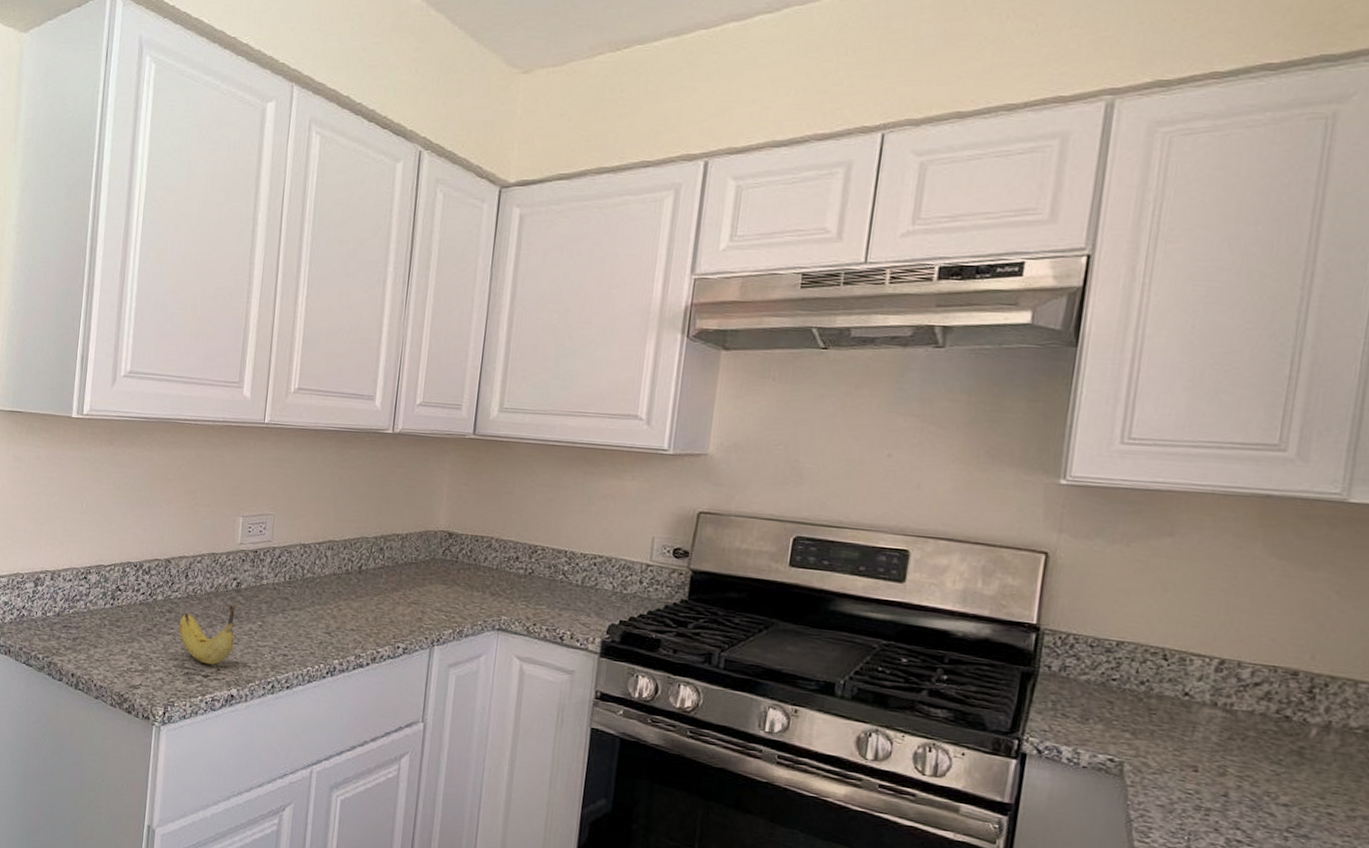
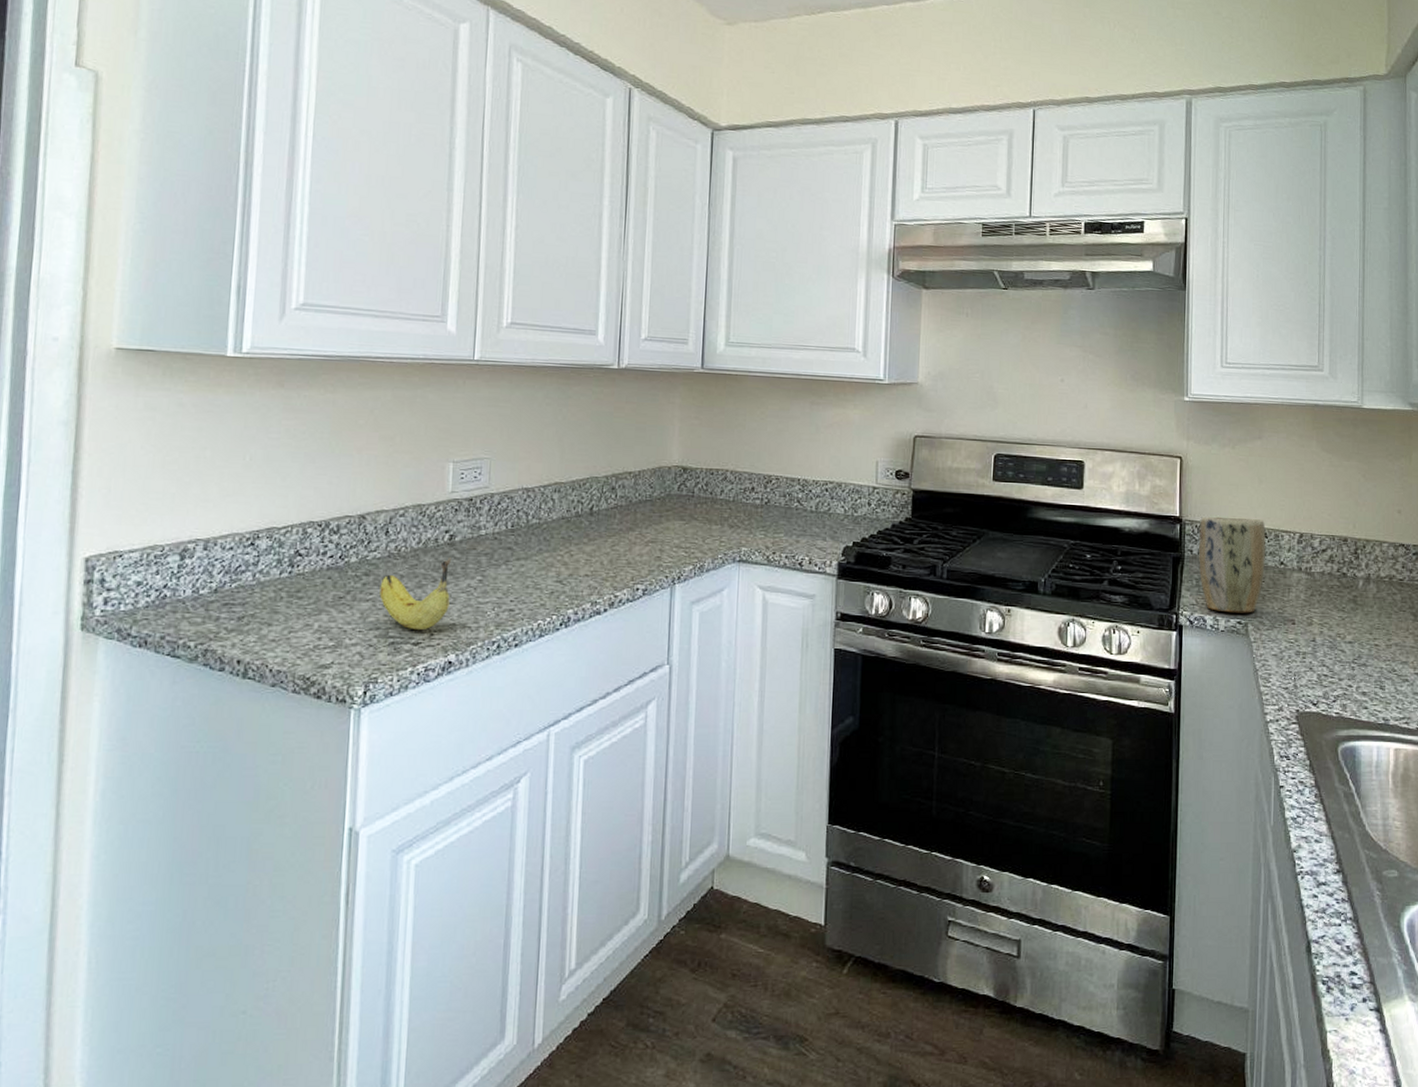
plant pot: none [1058,627,1166,751] -> present [1199,516,1266,613]

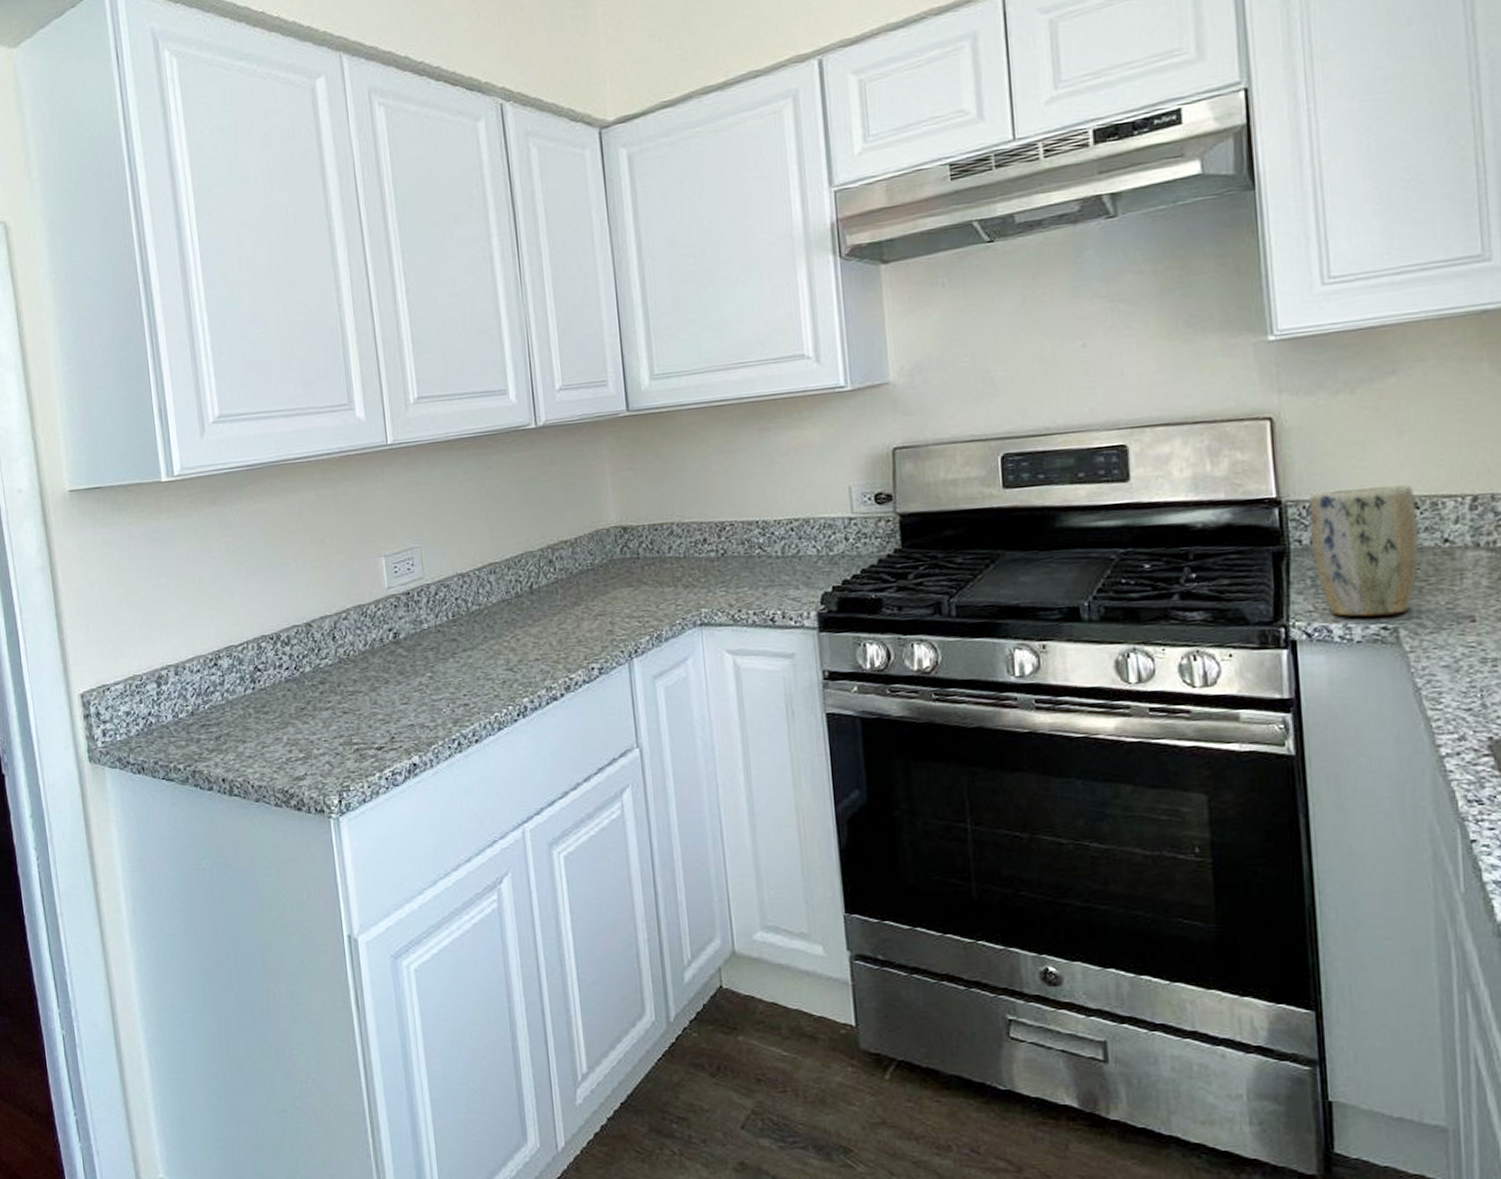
fruit: present [379,557,451,631] -> none [336,656,405,735]

